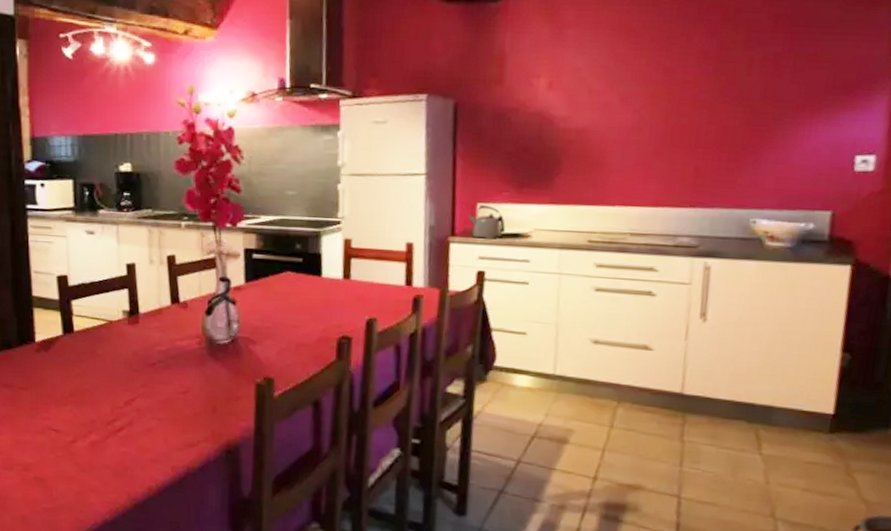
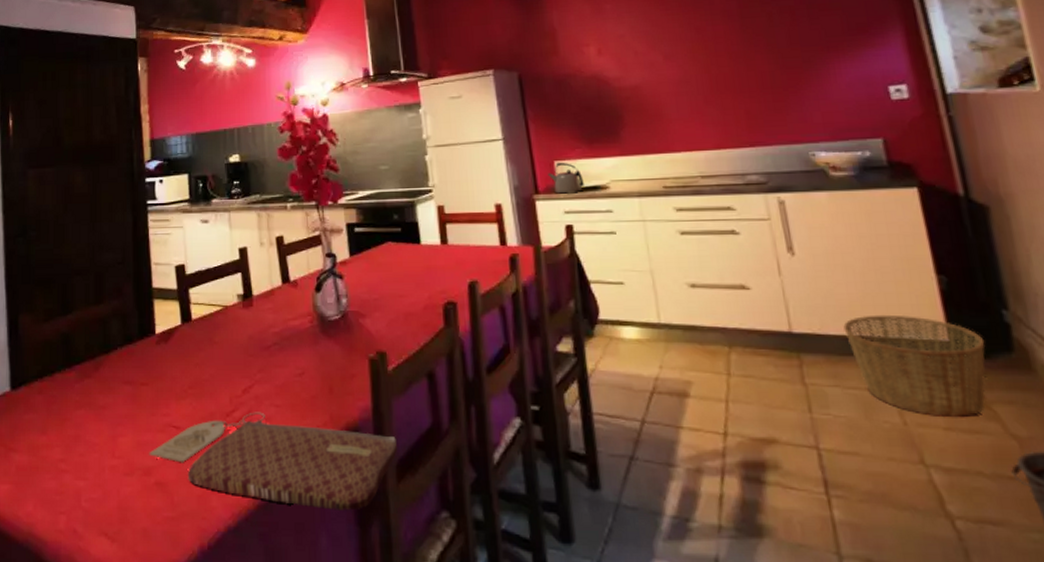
placemat: none [28,423,276,516] -> present [149,412,397,511]
basket: none [734,384,867,481] -> present [843,314,986,418]

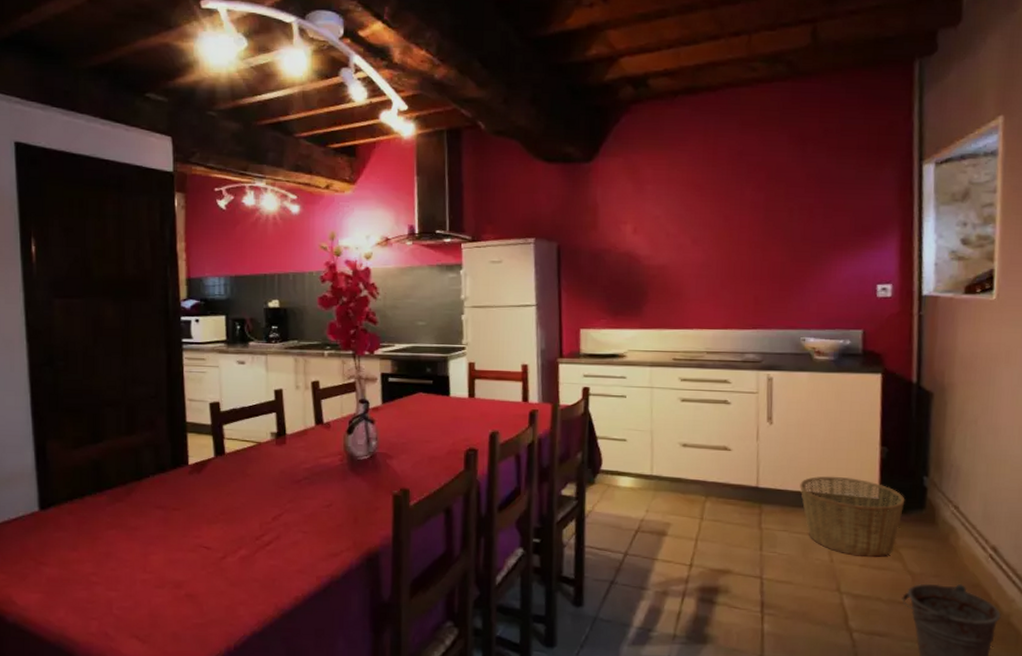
placemat: present [149,412,397,511] -> none [180,536,412,620]
kettle: present [548,162,584,194] -> none [573,330,604,359]

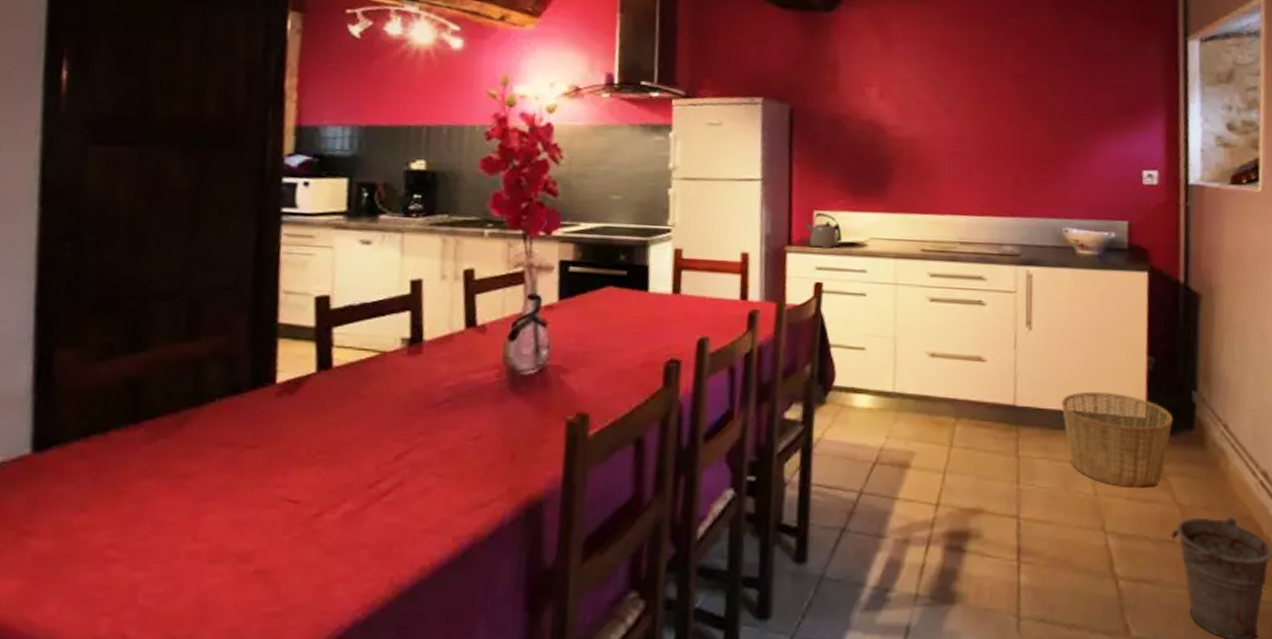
kettle: none [573,330,604,359] -> present [805,212,842,248]

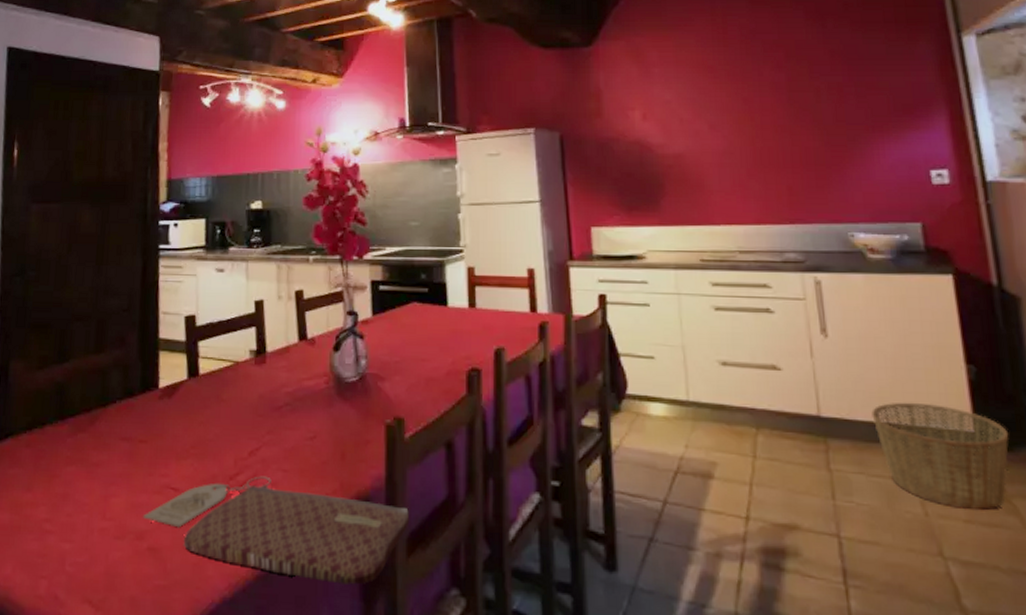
placemat: none [250,482,588,596] -> present [143,476,409,585]
kettle: present [805,212,842,248] -> none [584,228,620,262]

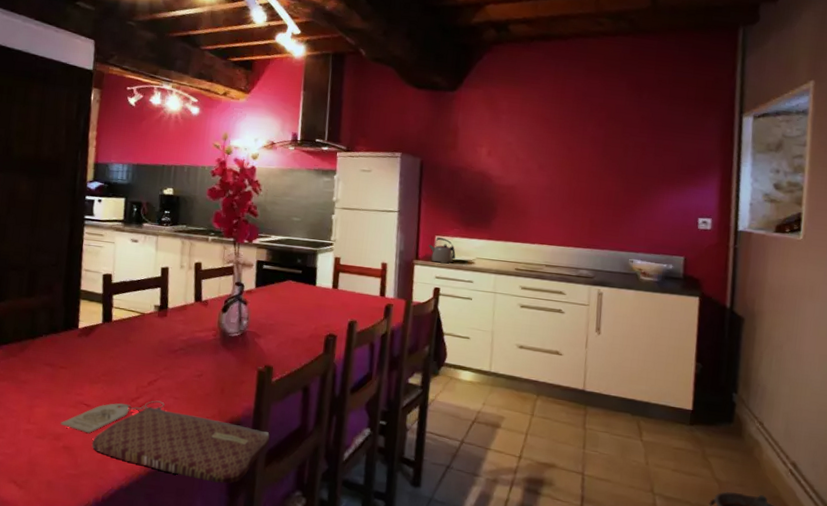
kettle: none [584,228,620,262] -> present [428,237,456,264]
basket: present [871,402,1009,510] -> none [622,385,716,464]

